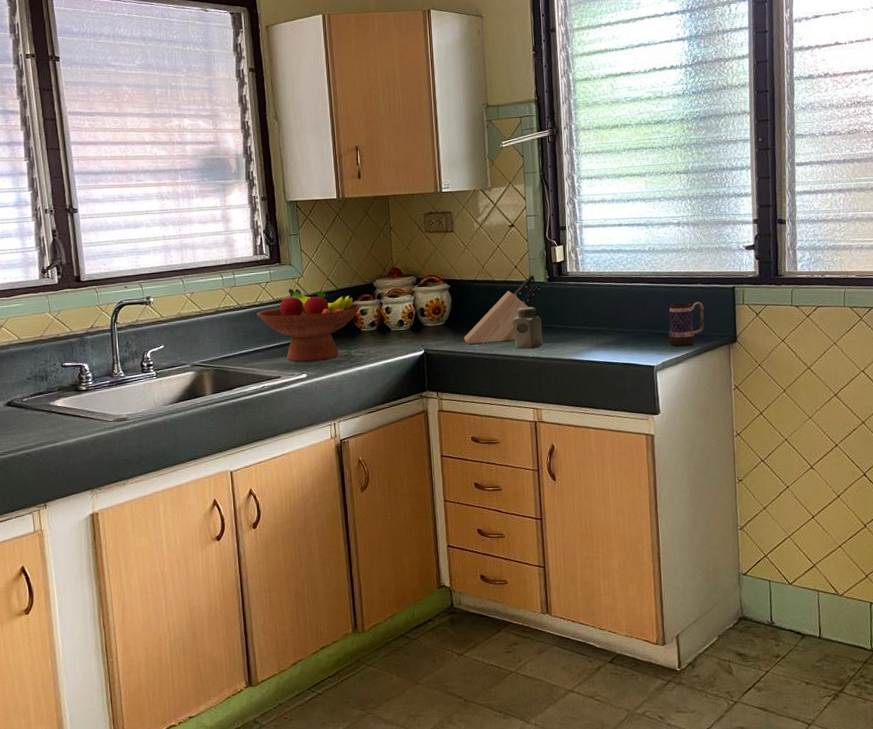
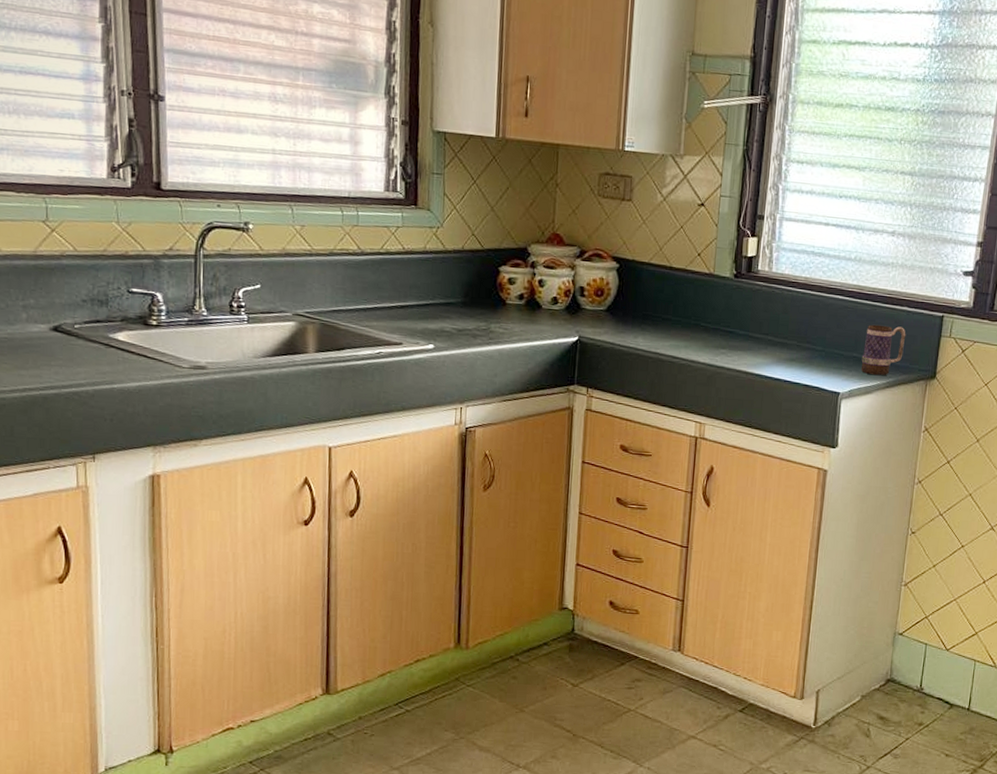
fruit bowl: present [257,288,361,363] -> none [381,239,510,332]
knife block: present [463,274,541,344] -> none [626,266,725,341]
salt shaker: present [513,306,543,350] -> none [684,303,721,354]

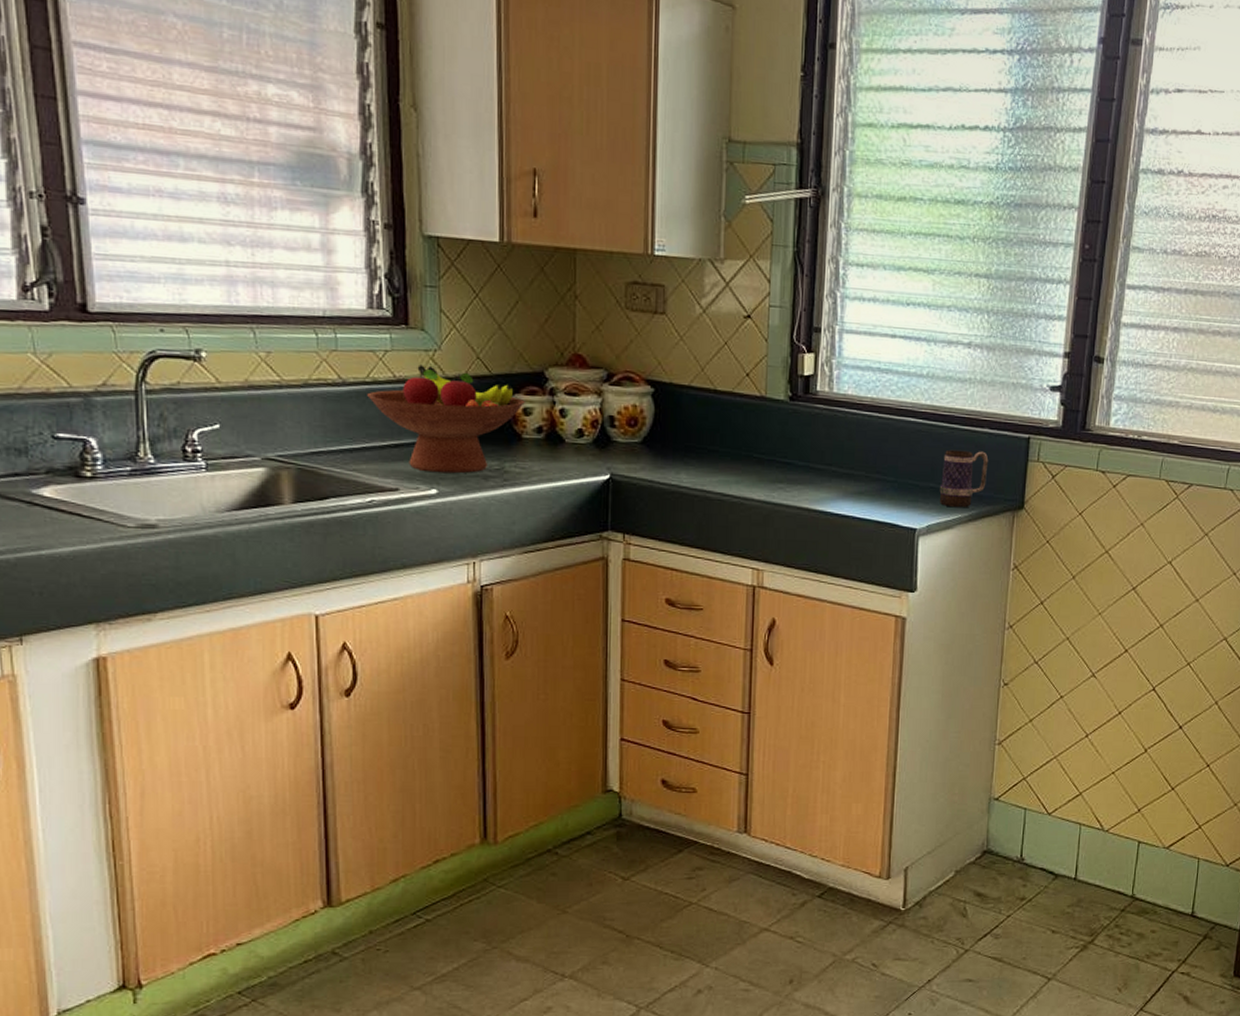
fruit bowl: none [381,239,510,332] -> present [367,364,525,474]

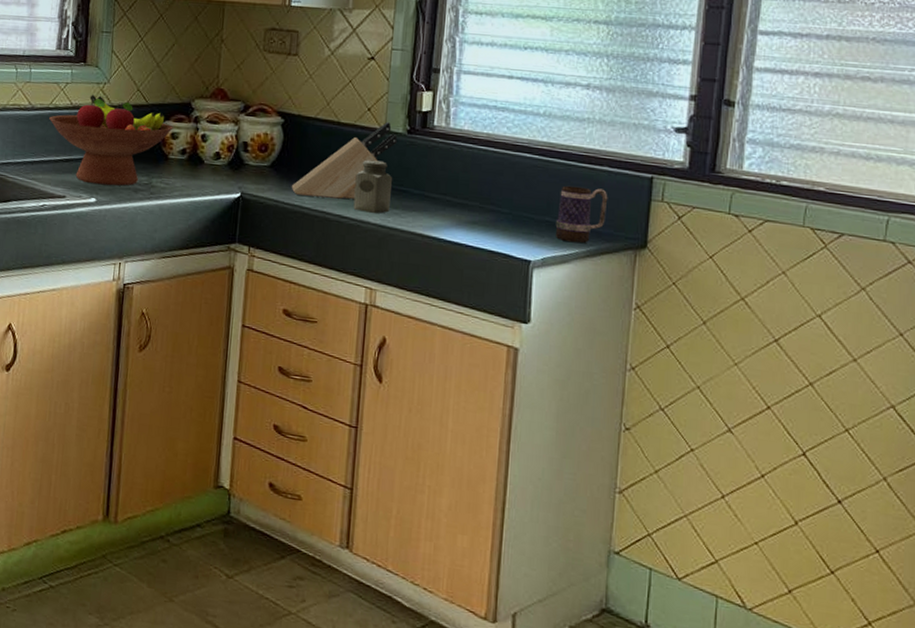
knife block: none [666,387,779,475] -> present [291,121,398,199]
salt shaker: none [735,431,776,490] -> present [353,159,393,214]

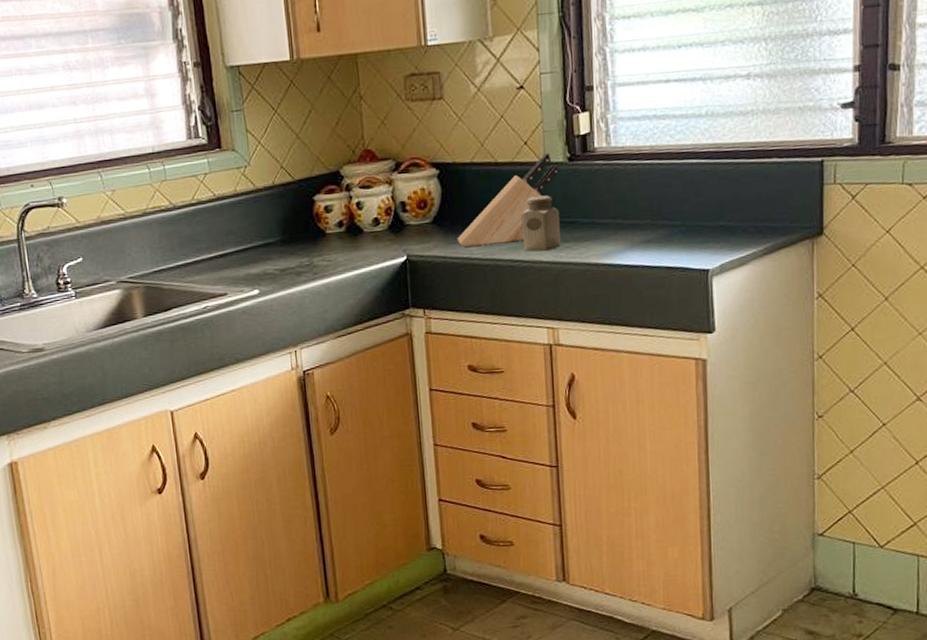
fruit bowl: present [49,95,173,186] -> none [194,180,325,276]
mug: present [555,185,608,244] -> none [730,182,780,243]

